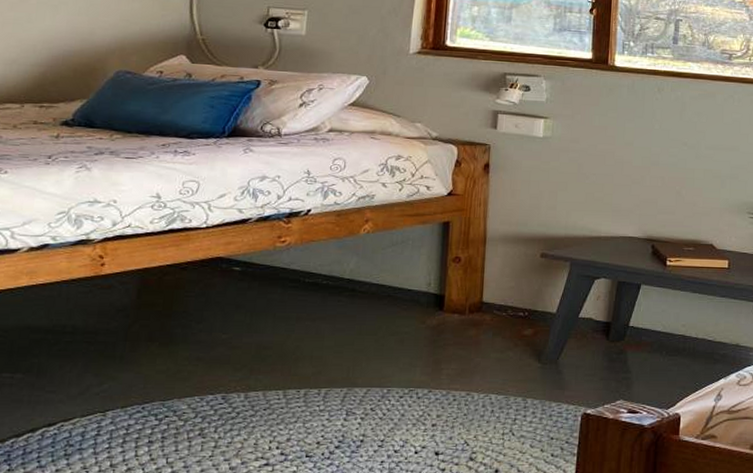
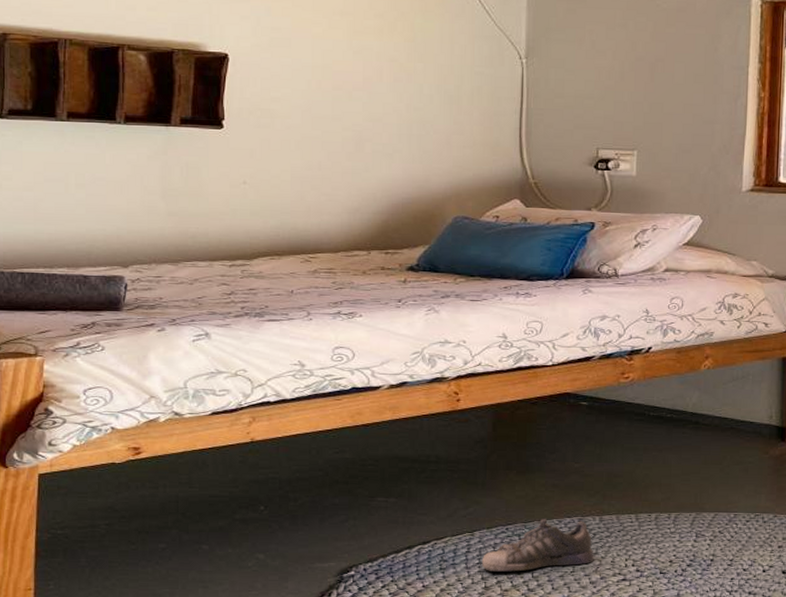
shoe: none [111,396,236,457] -> present [481,519,594,572]

